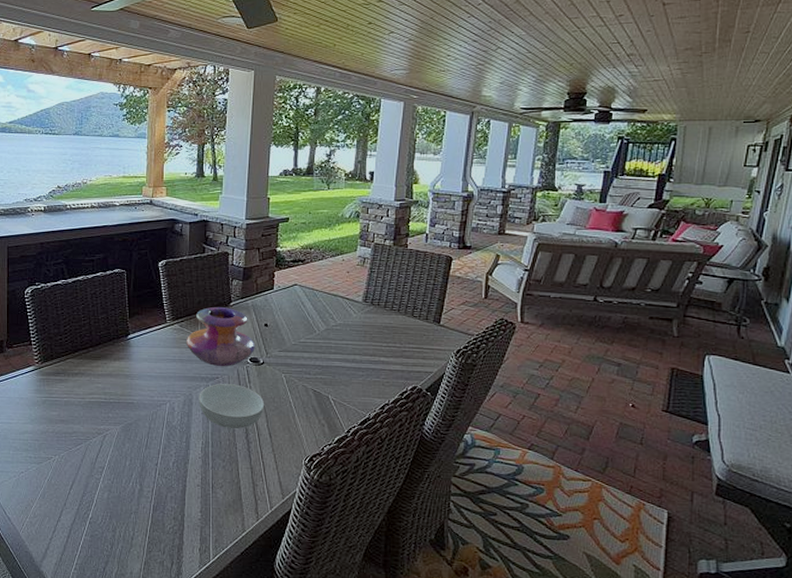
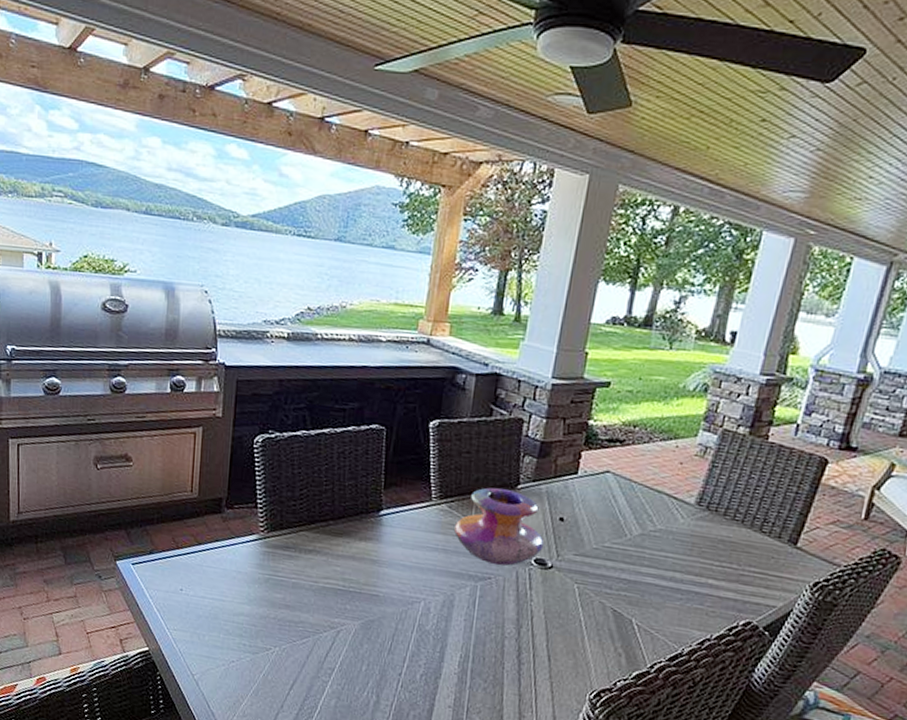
serving bowl: present [199,384,265,429] -> none [462,585,547,645]

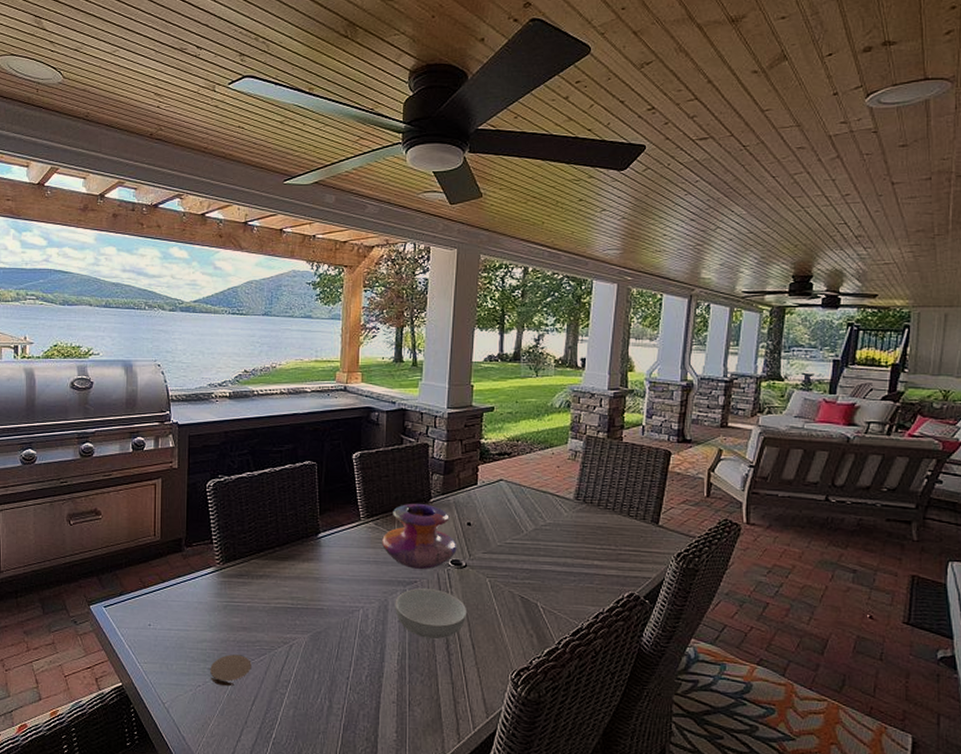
coaster: none [245,632,293,666] -> present [210,654,252,687]
serving bowl: none [462,585,547,645] -> present [395,588,468,640]

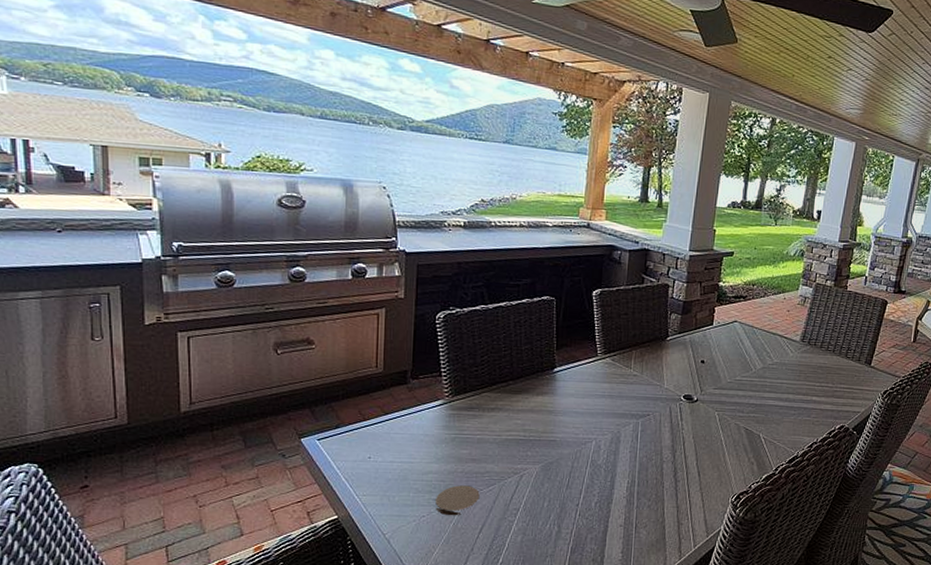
decorative vase: present [381,504,457,570] -> none [617,341,690,404]
serving bowl: present [395,588,468,640] -> none [627,421,696,468]

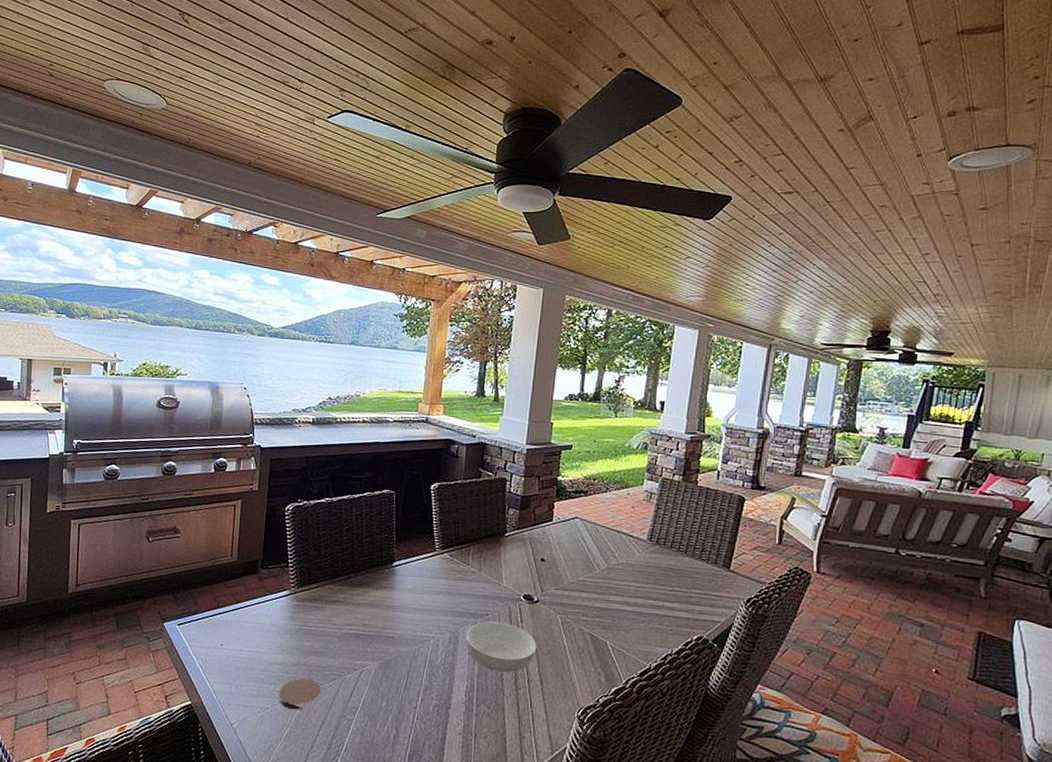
serving bowl: none [627,421,696,468] -> present [465,621,537,673]

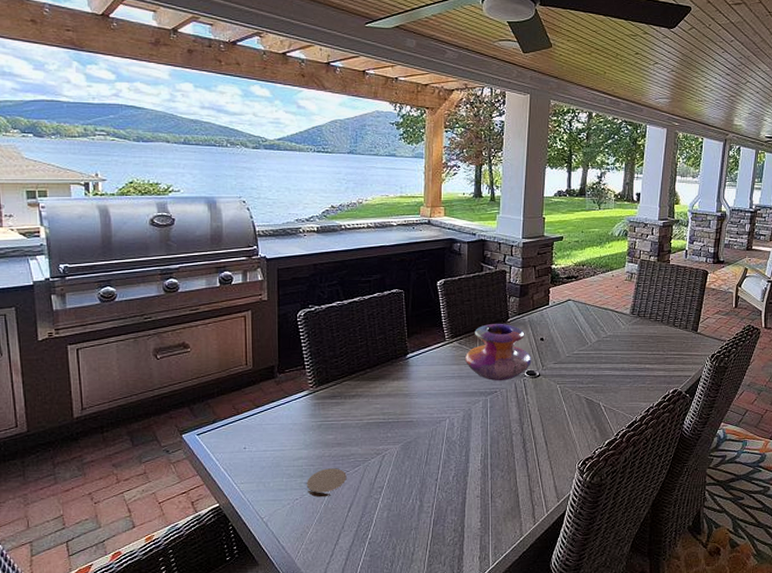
decorative vase: none [455,537,530,603] -> present [464,324,532,381]
serving bowl: present [465,621,537,673] -> none [478,397,541,440]

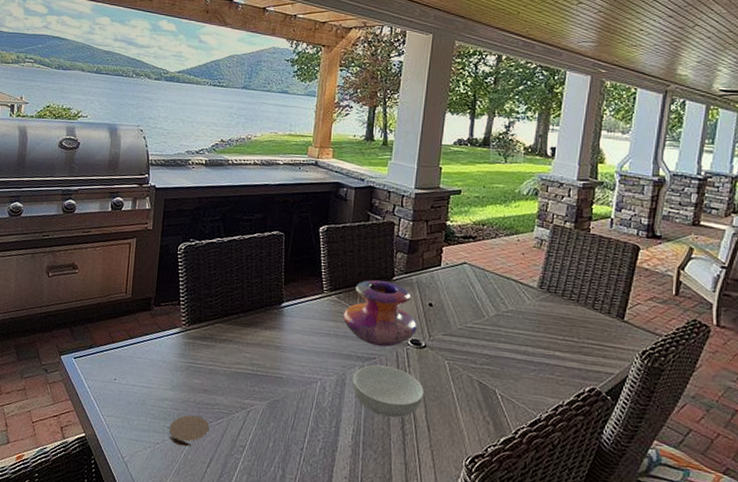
serving bowl: none [478,397,541,440] -> present [352,365,425,418]

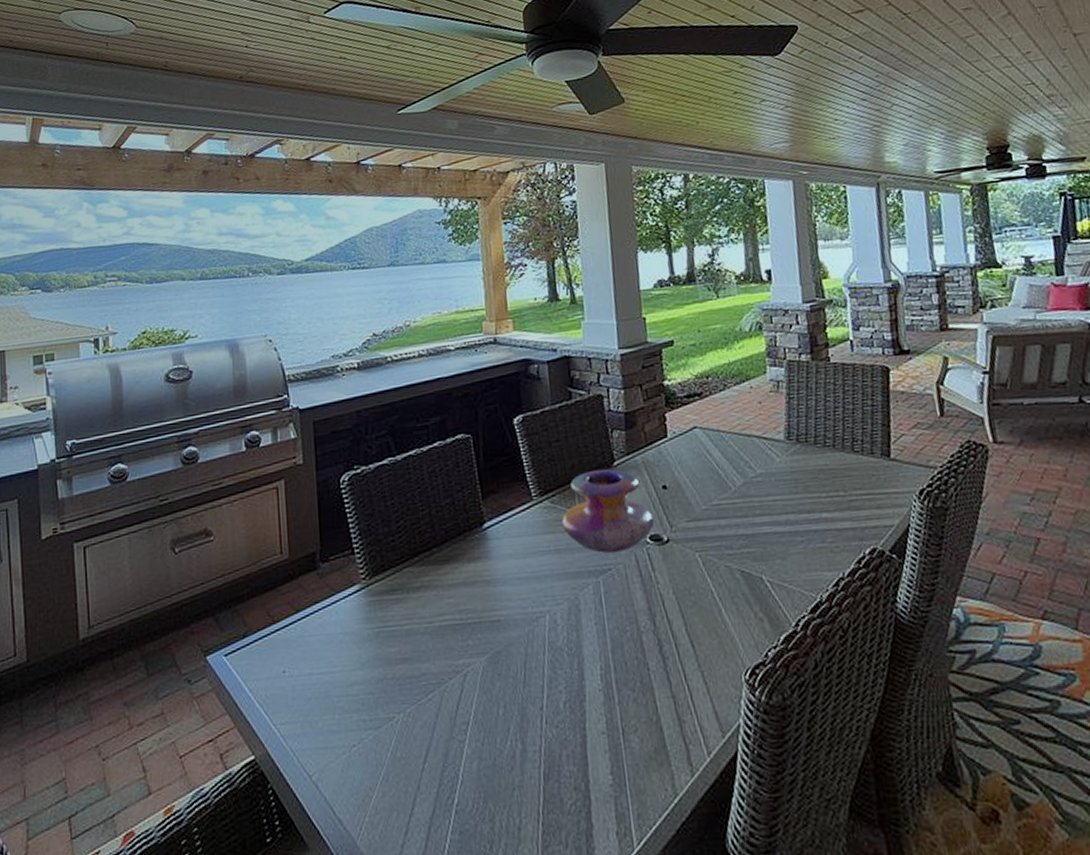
coaster: present [169,415,209,447] -> none [366,696,419,742]
serving bowl: present [352,365,425,418] -> none [587,575,679,642]

